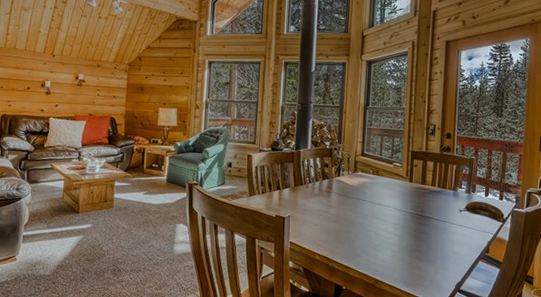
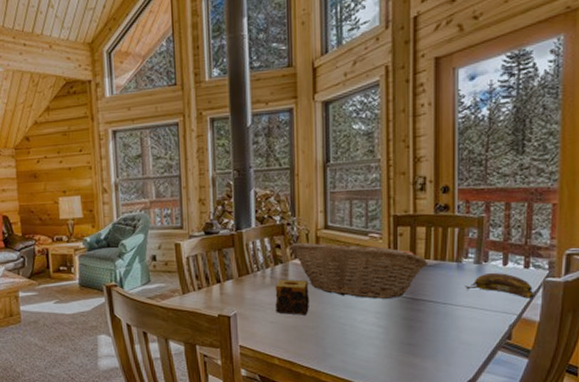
candle: none [320,192,347,221] -> present [275,279,309,315]
fruit basket: none [334,164,434,214] -> present [289,242,429,299]

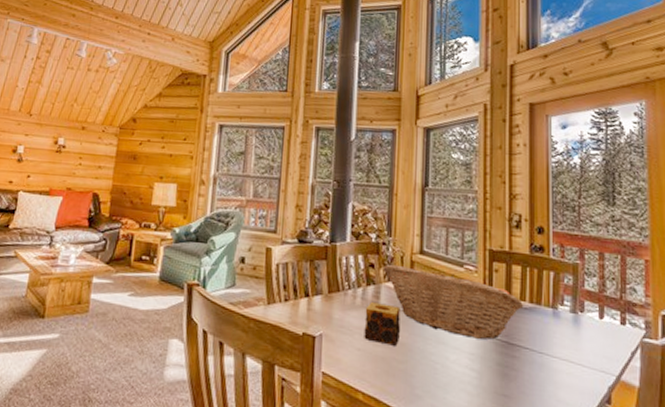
banana: present [464,272,534,299] -> none [561,324,632,360]

